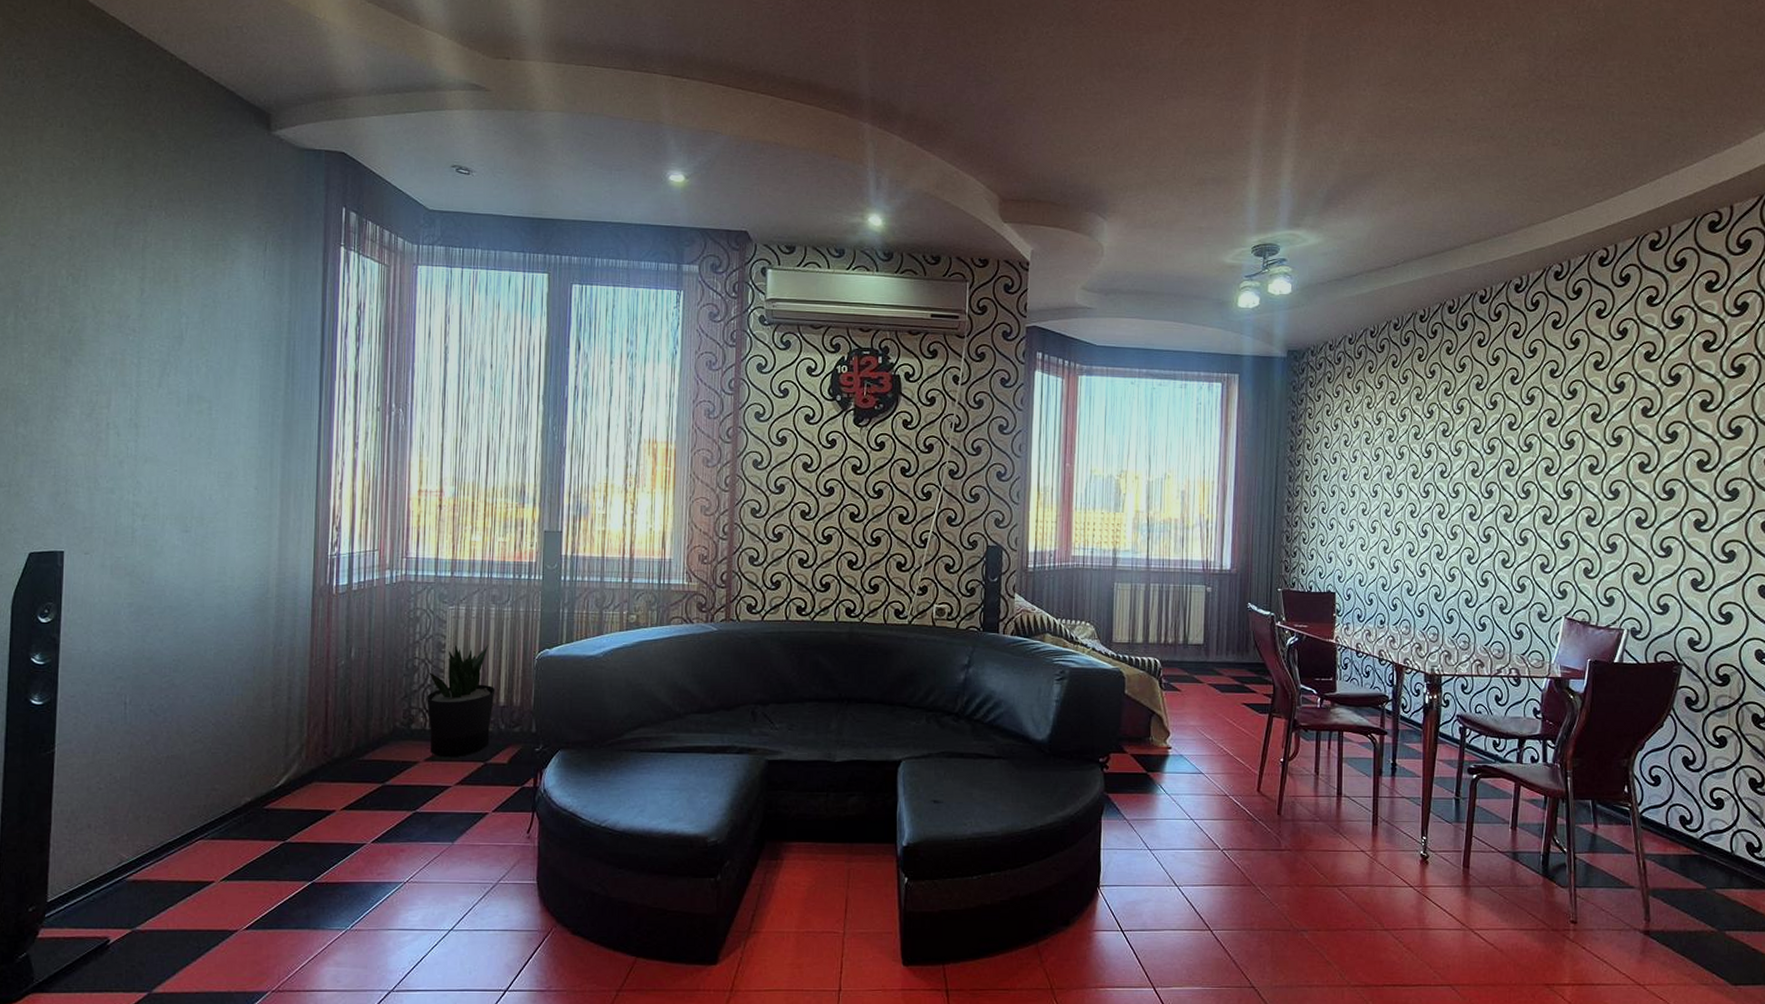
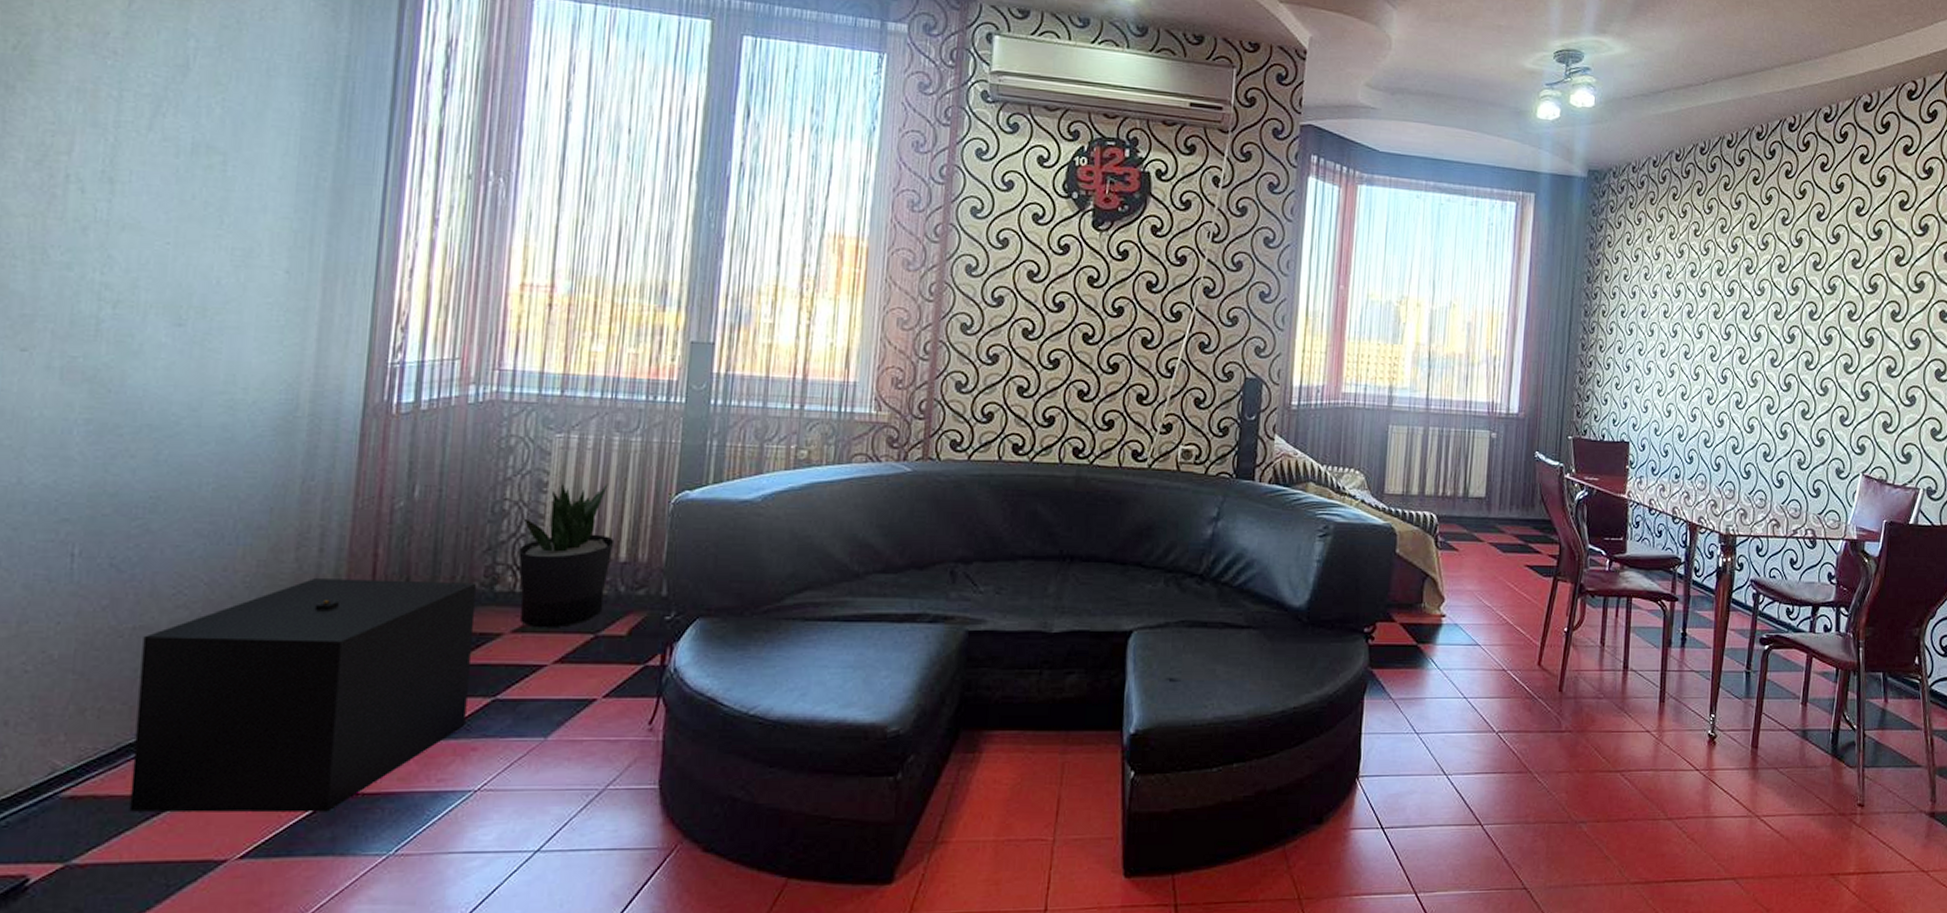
subwoofer: none [171,720,398,896] -> present [129,579,476,813]

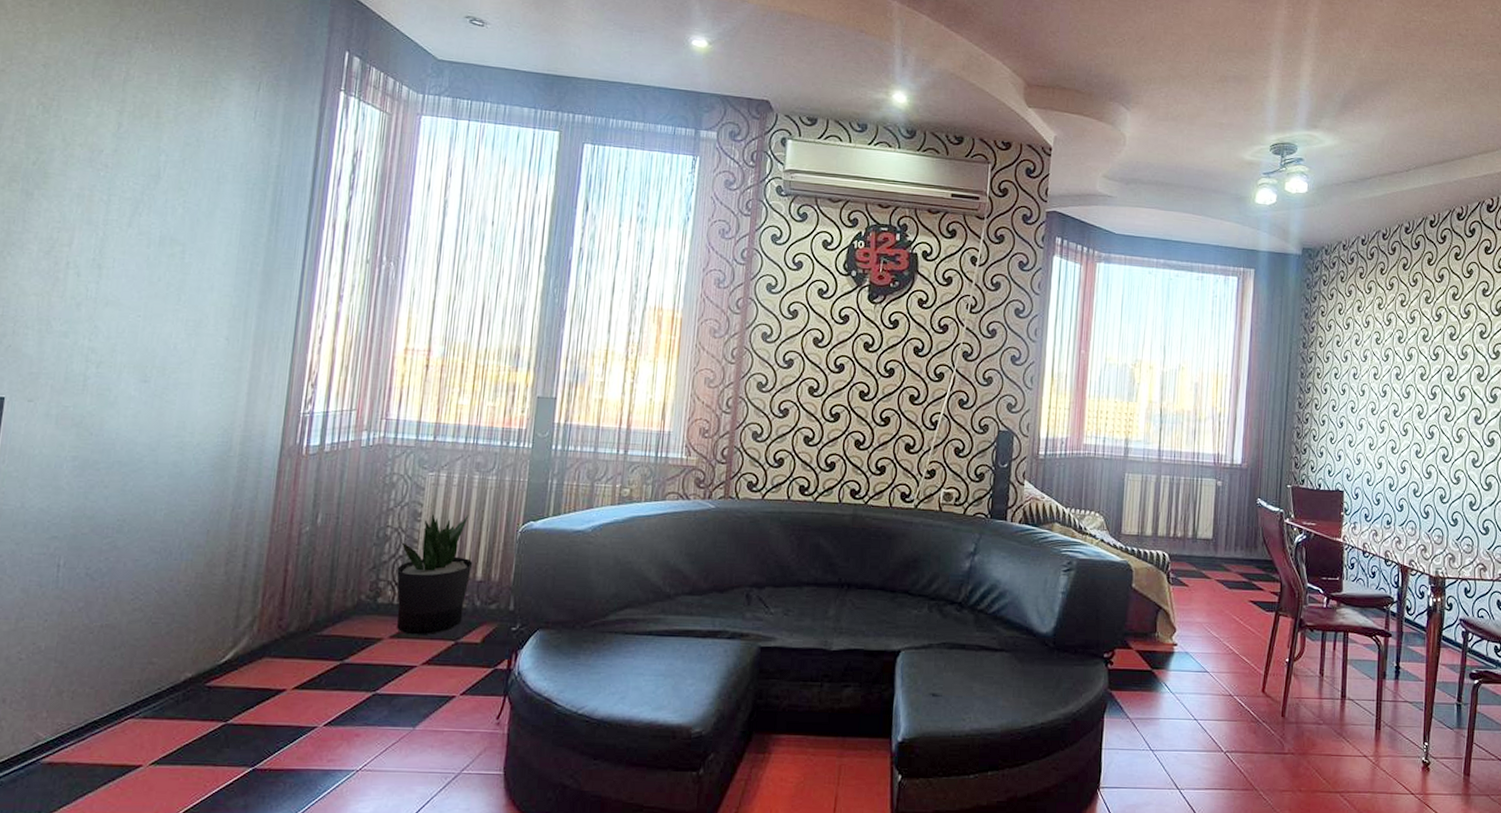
subwoofer: present [129,579,476,813] -> none [92,589,363,784]

